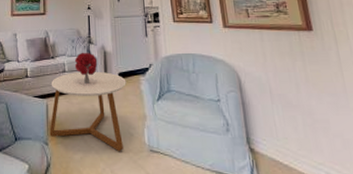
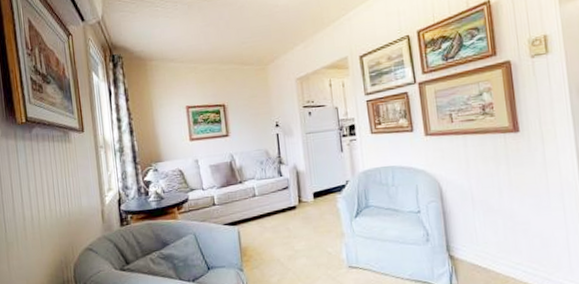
coffee table: present [49,71,126,151] -> none [242,192,322,270]
bouquet: present [74,52,98,85] -> none [264,173,290,208]

